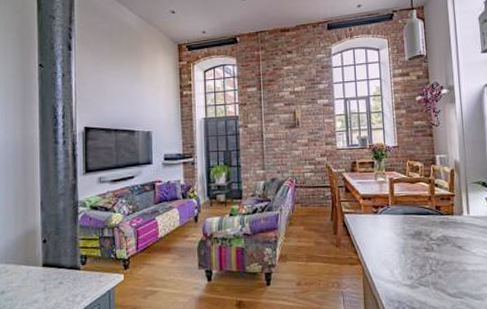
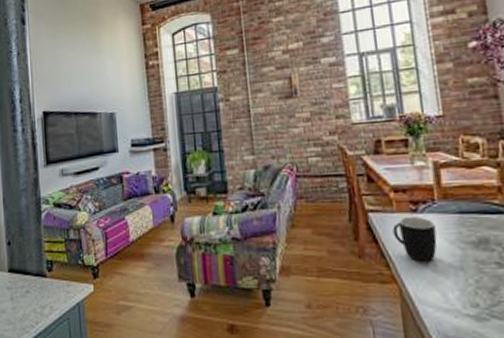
mug: none [360,216,389,250] -> present [393,216,438,263]

